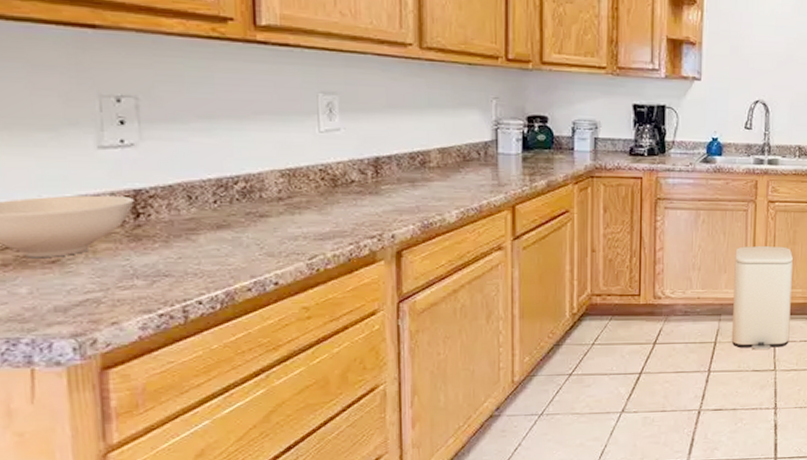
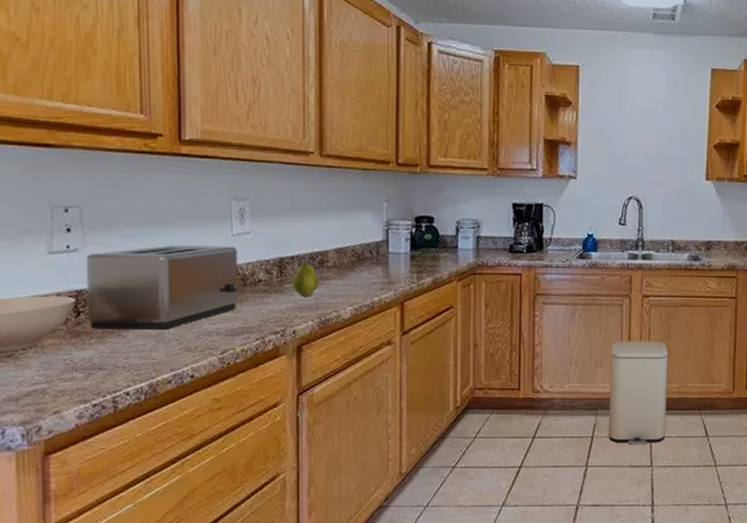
toaster: none [144,141,328,233] -> present [86,245,238,330]
fruit: none [390,161,421,200] -> present [292,261,320,298]

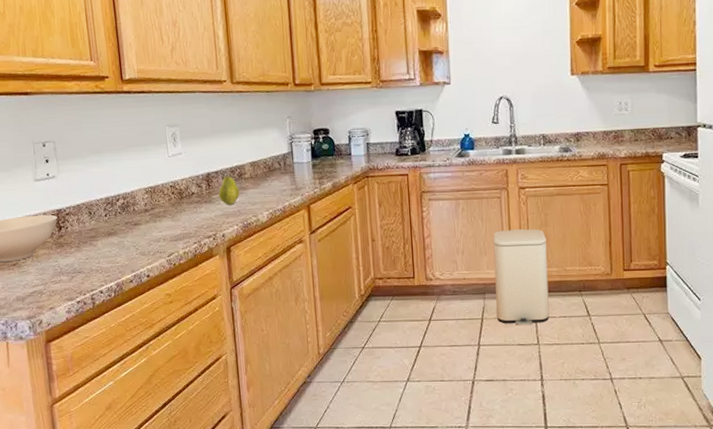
toaster: present [86,245,238,330] -> none [61,166,178,241]

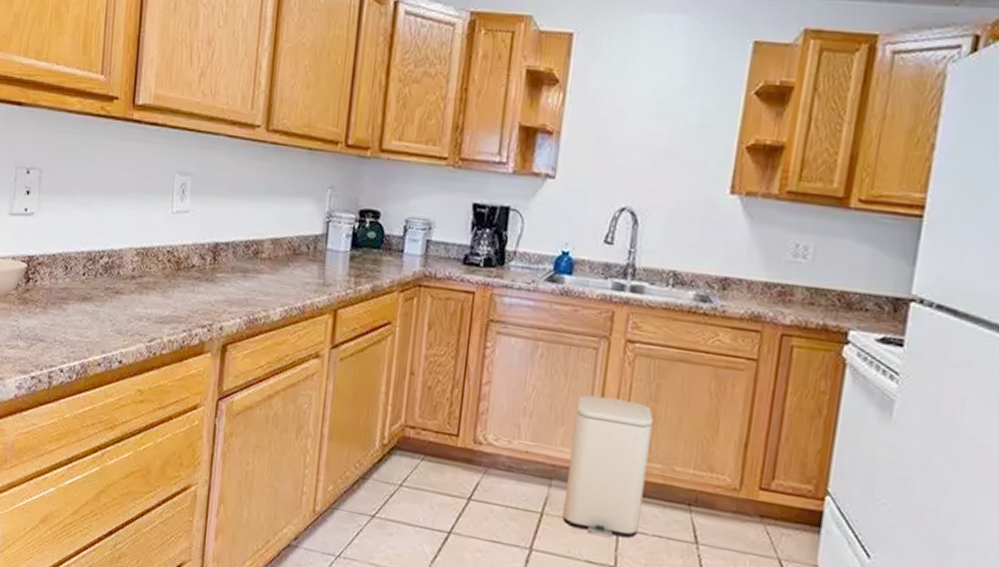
fruit: present [218,174,240,206] -> none [224,249,252,291]

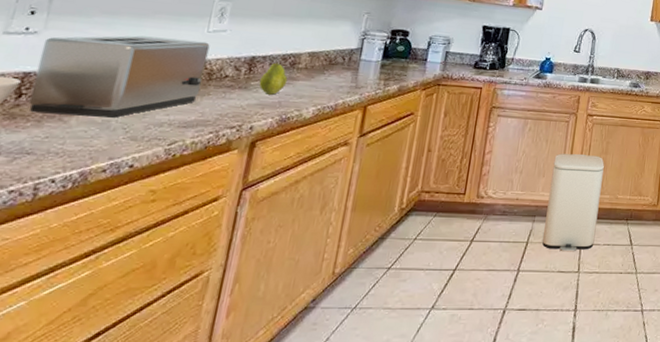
toaster: none [35,217,175,308] -> present [28,35,210,118]
fruit: none [224,249,252,291] -> present [259,61,288,96]

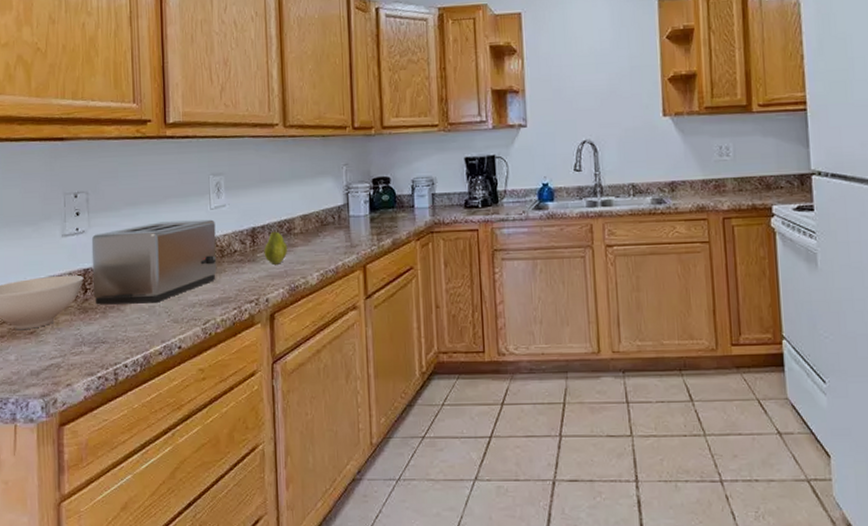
pedal bin: present [542,153,604,252] -> none [576,293,644,413]

